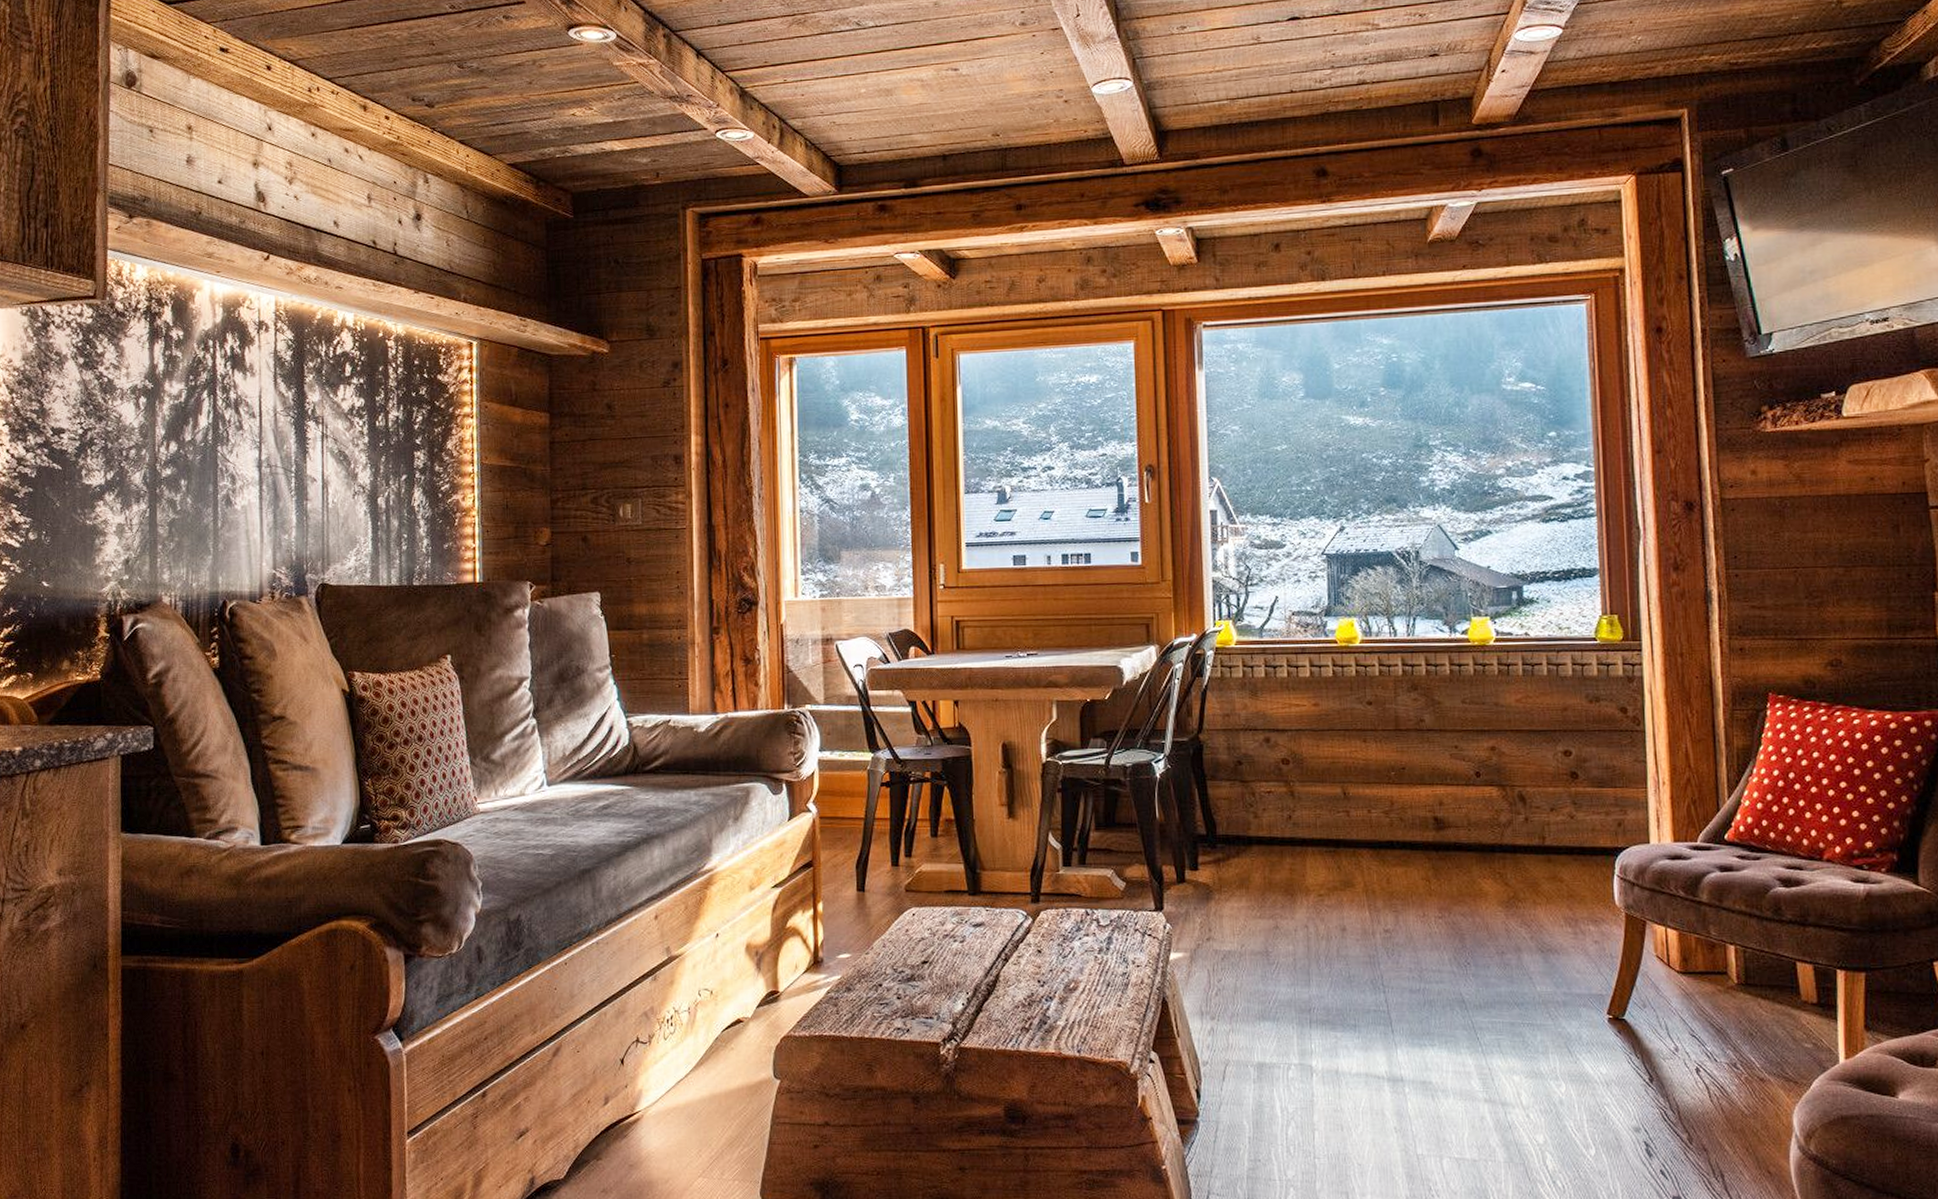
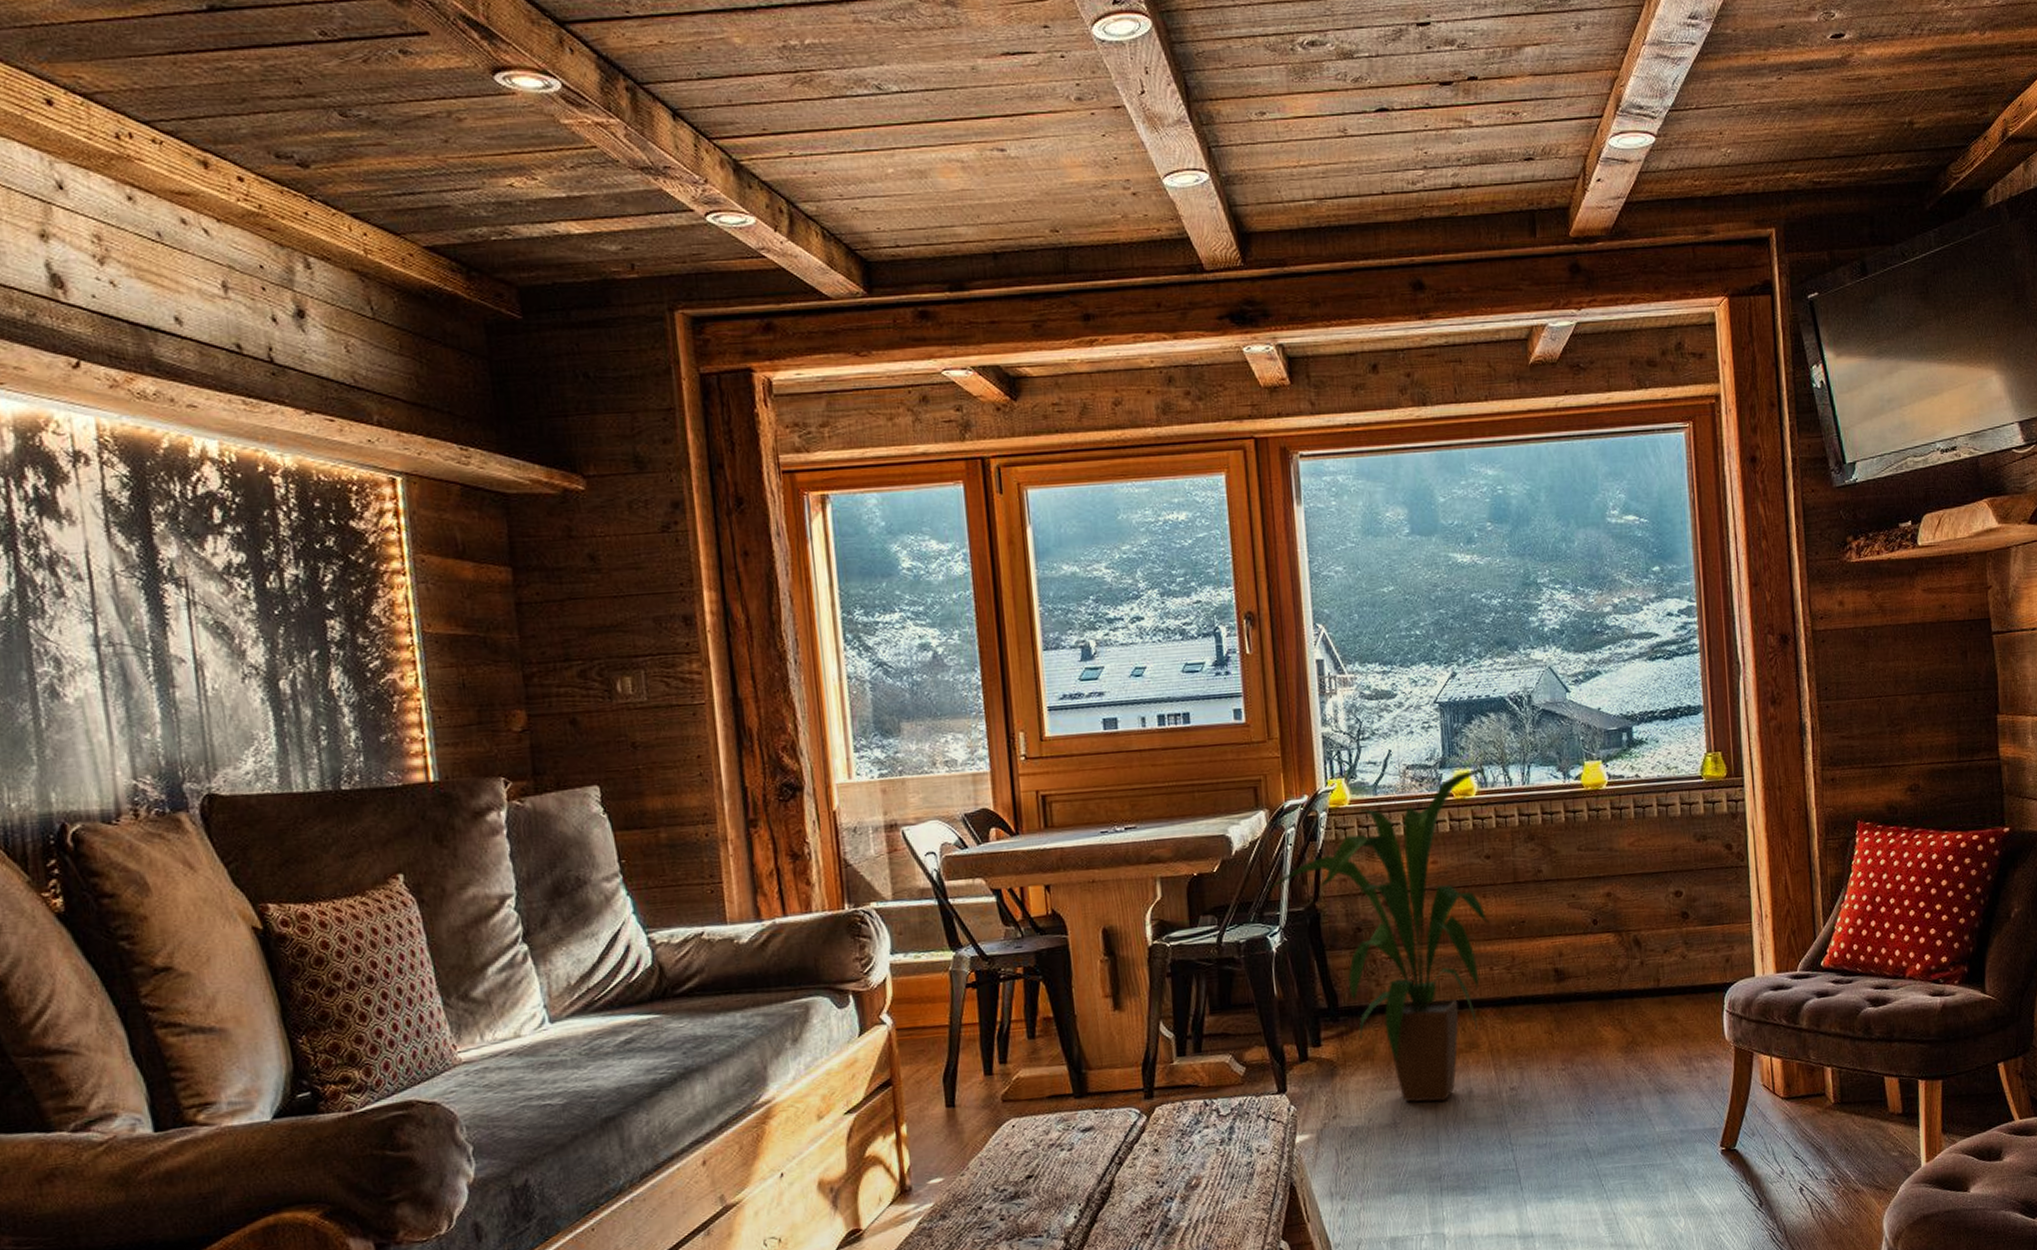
house plant: none [1156,618,1372,935] -> present [1269,768,1490,1102]

